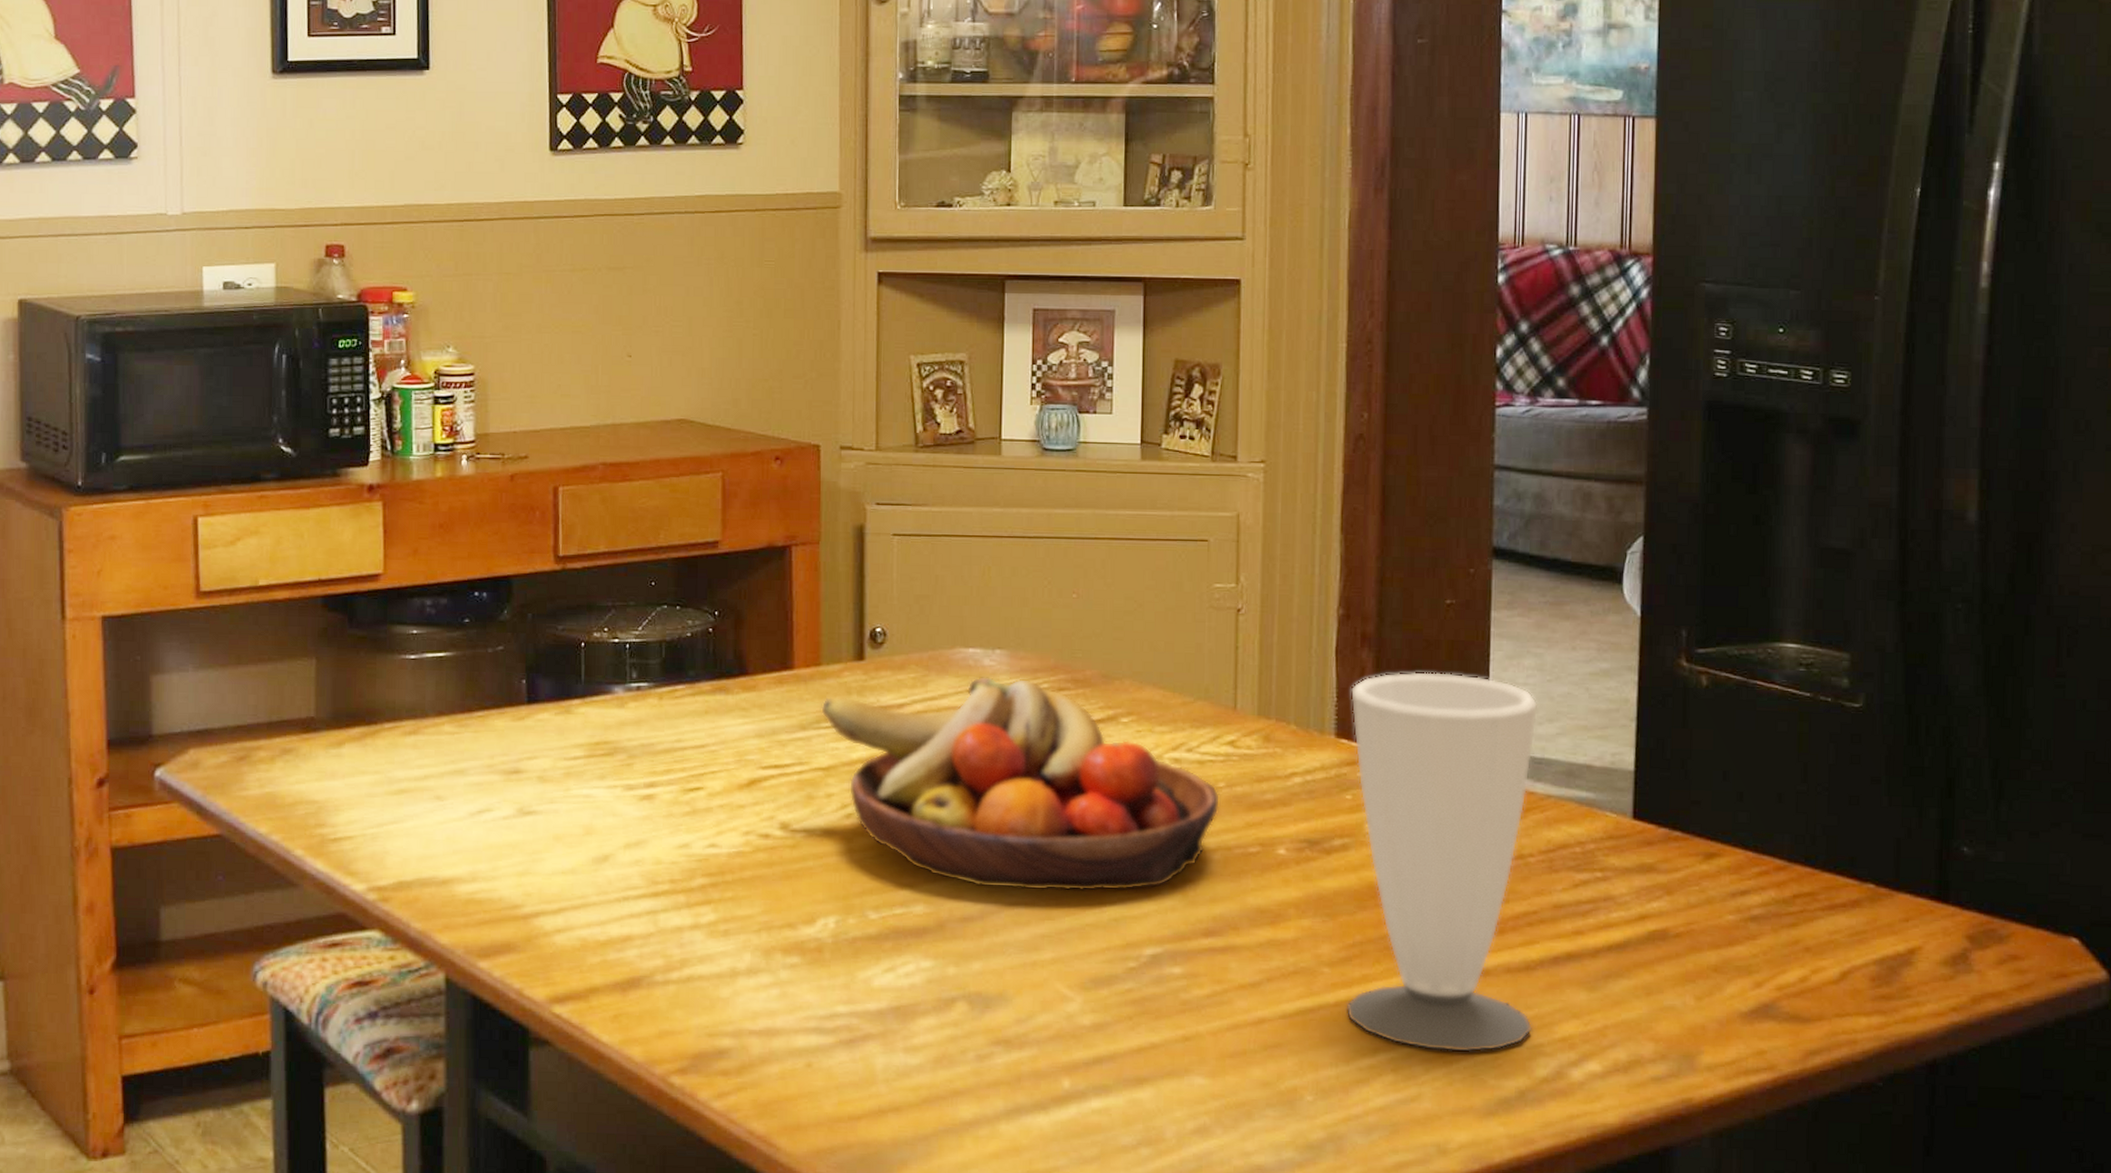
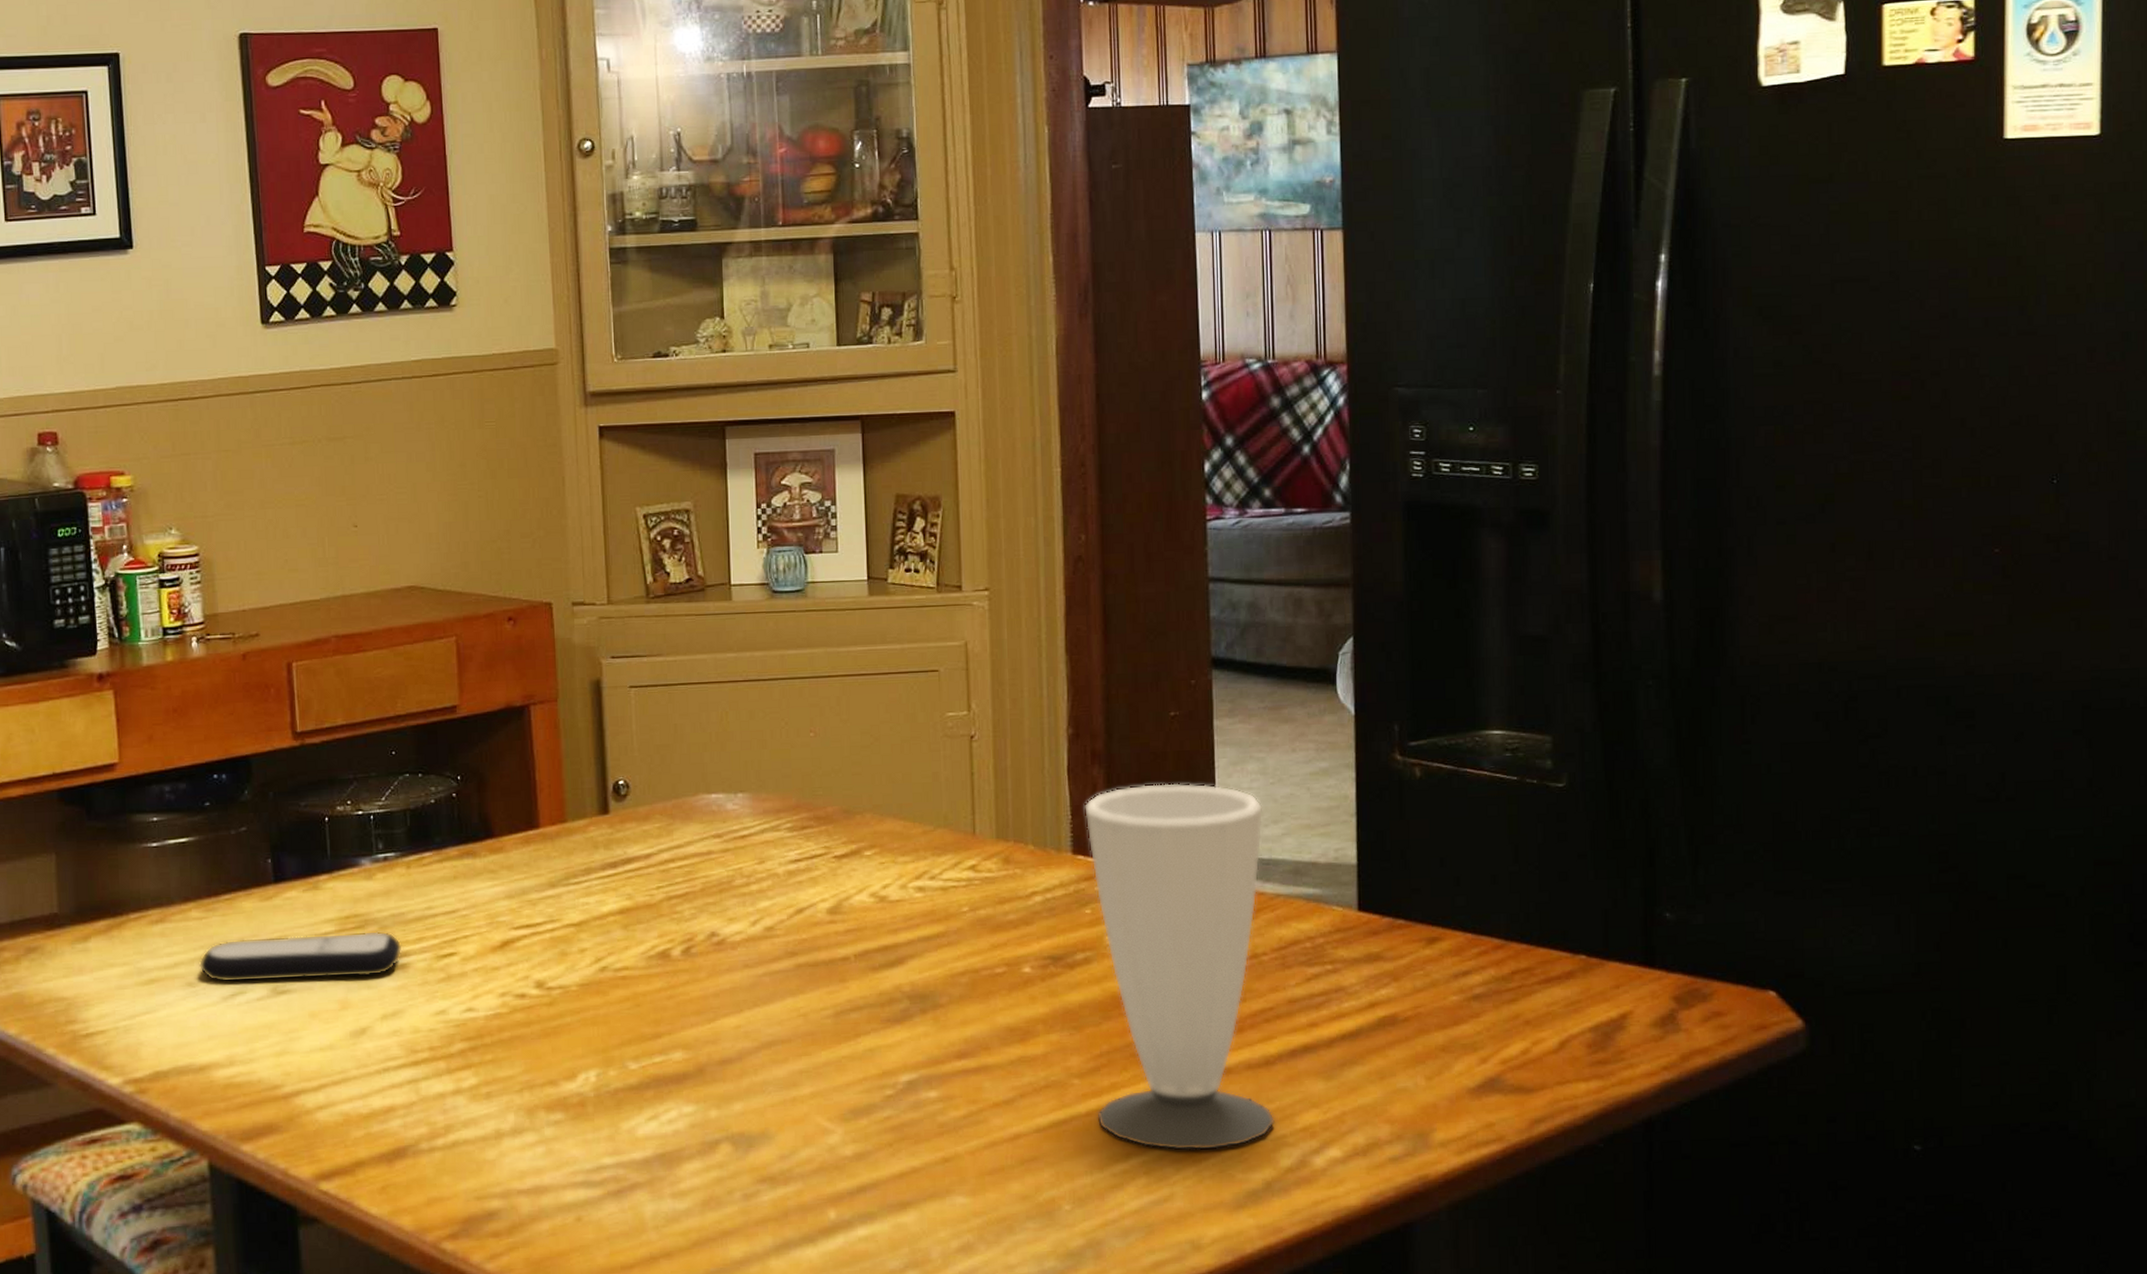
remote control: none [448,756,650,805] -> present [198,931,403,983]
fruit bowl: present [821,676,1221,892] -> none [569,819,965,1030]

